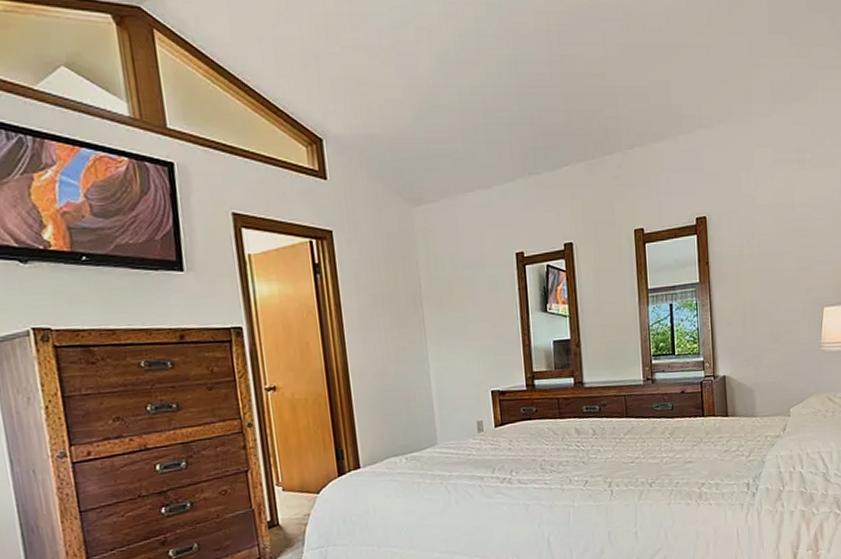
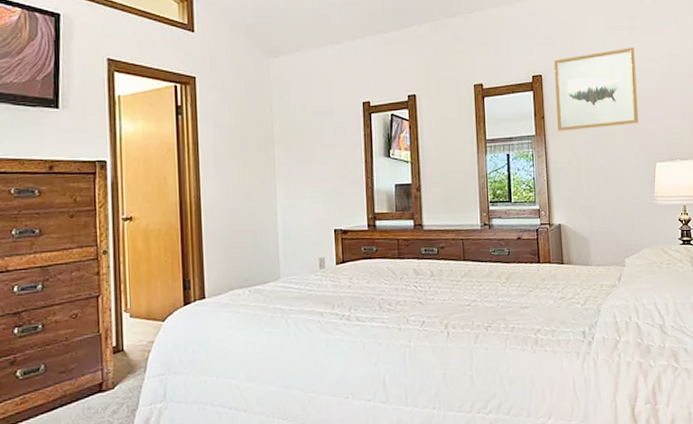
wall art: none [719,183,807,279] -> present [554,48,639,132]

